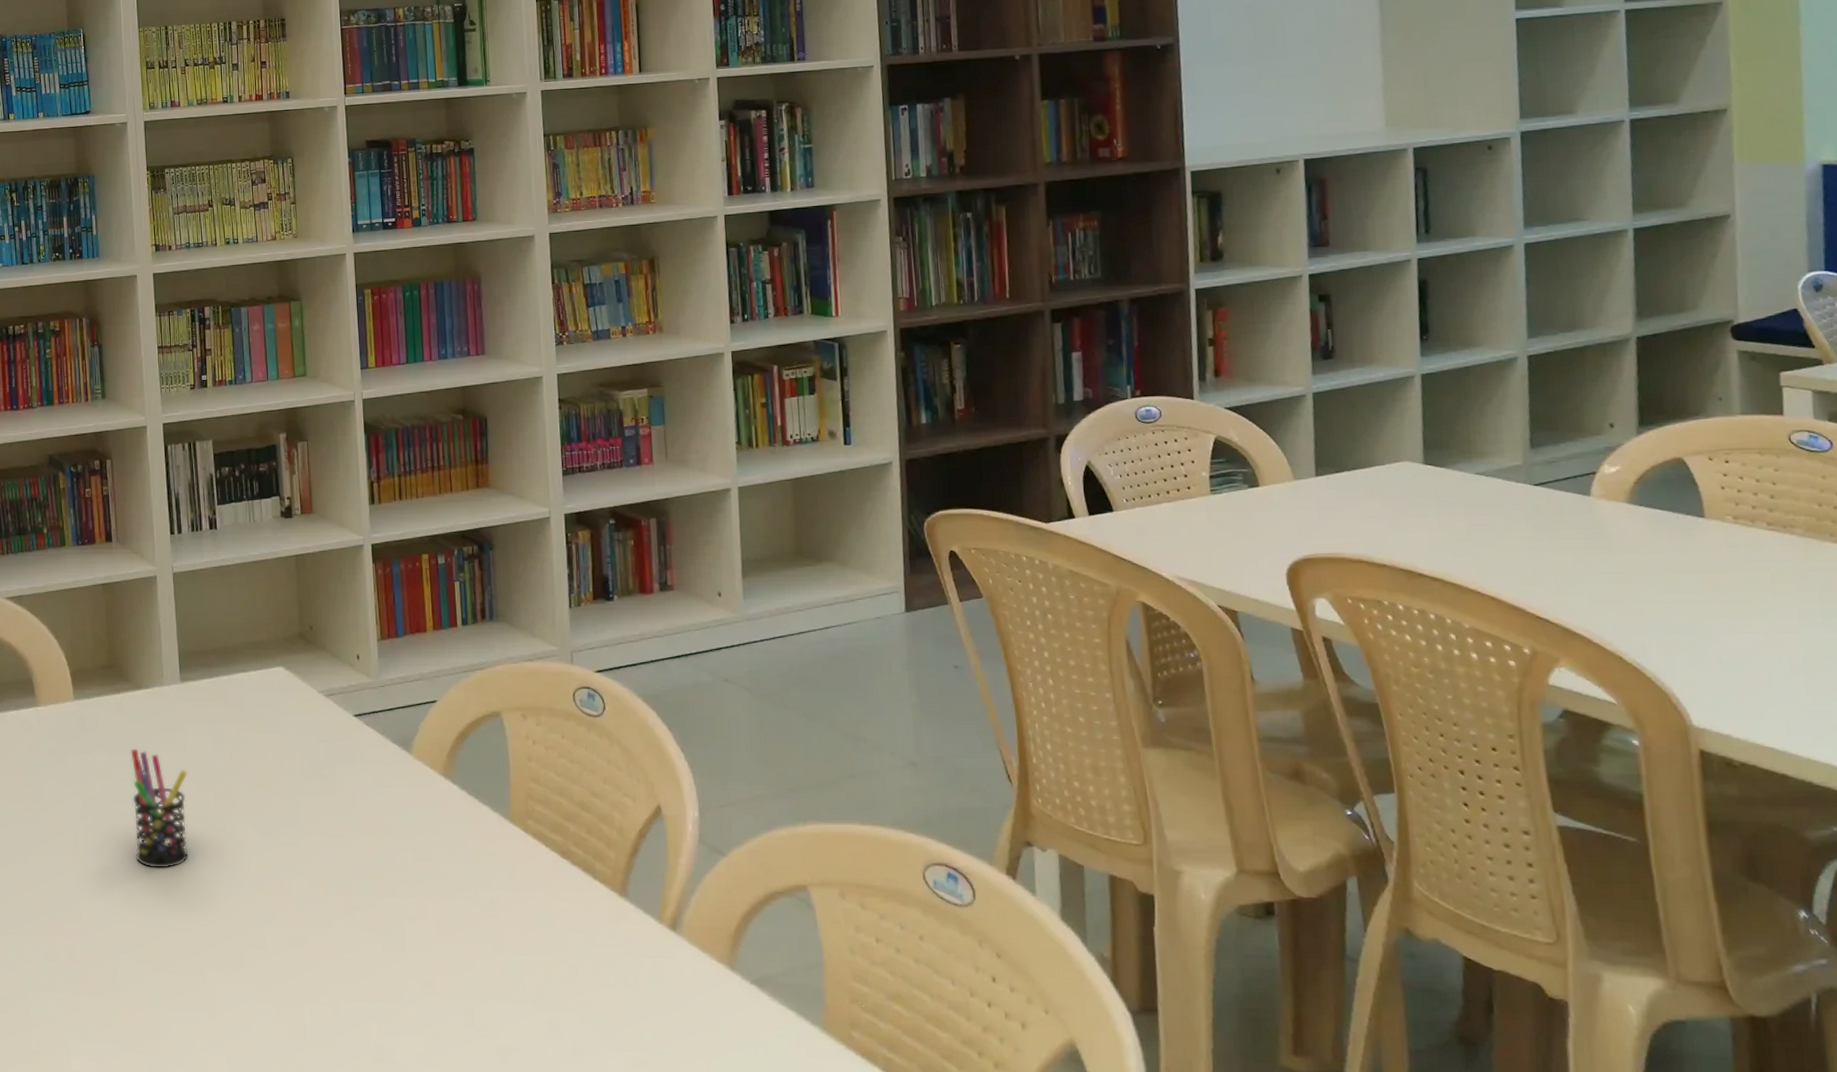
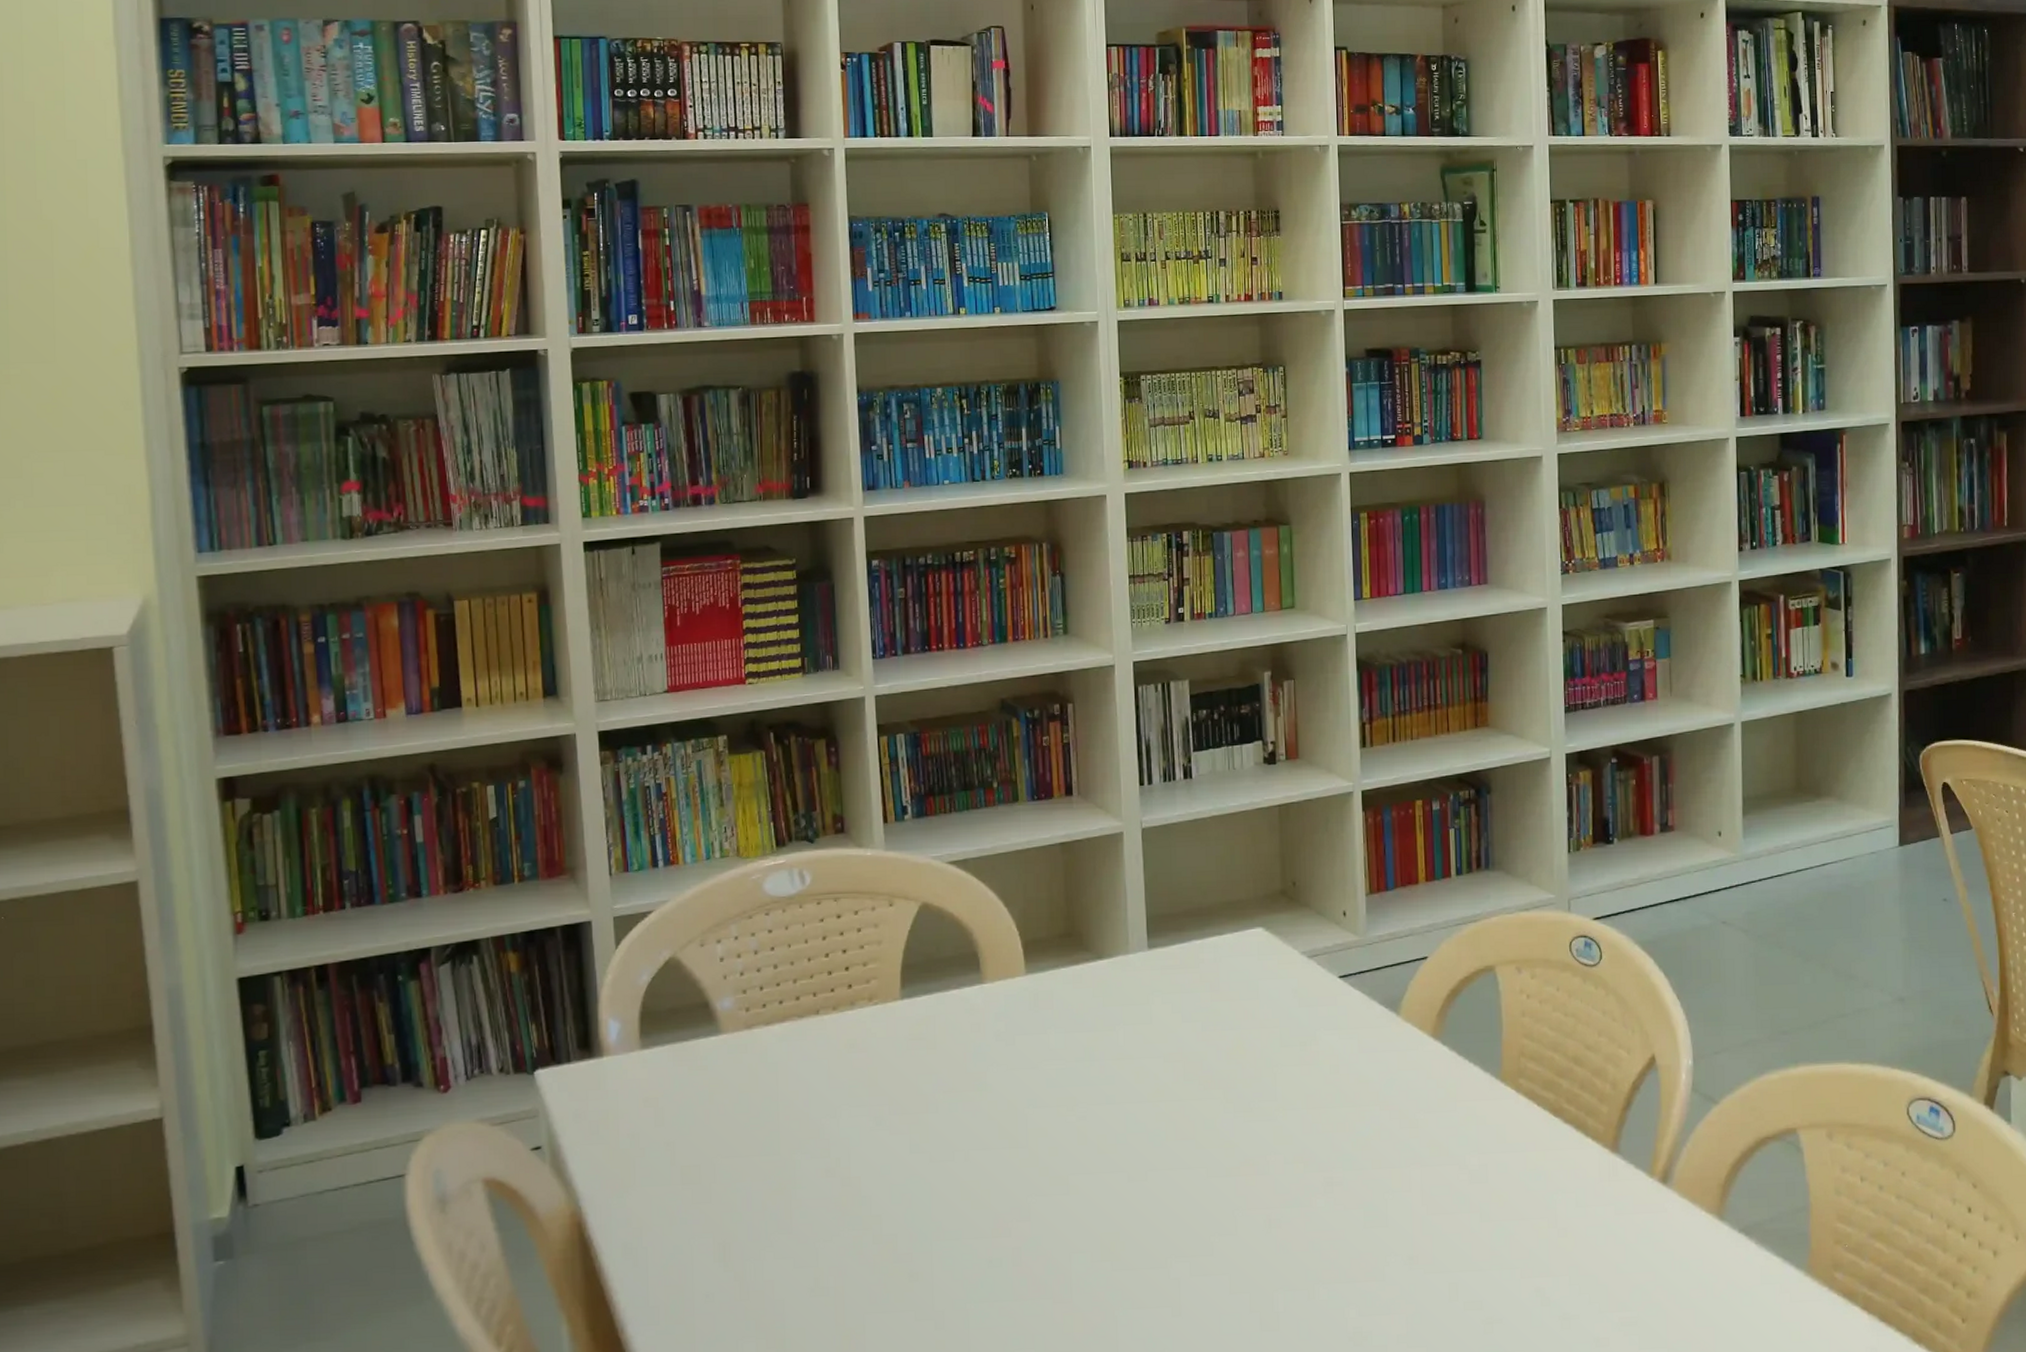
pen holder: present [130,748,189,868] -> none [1090,1024,1154,1156]

